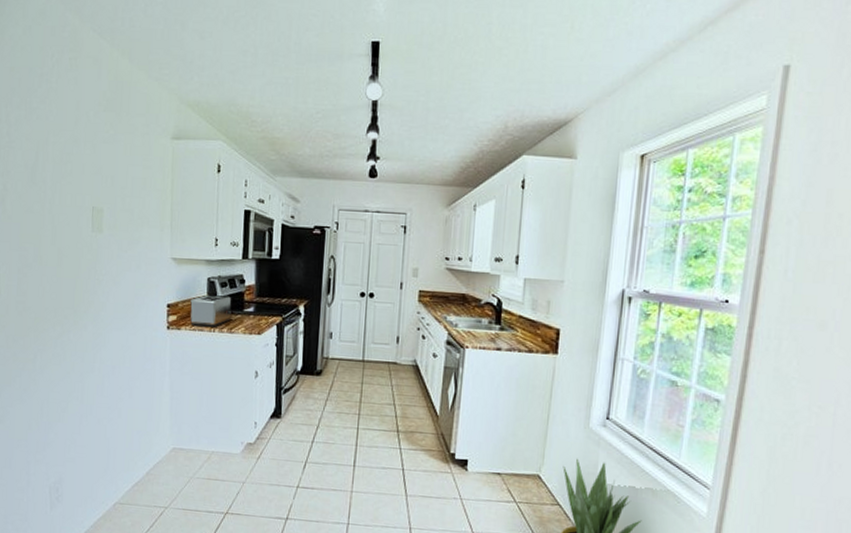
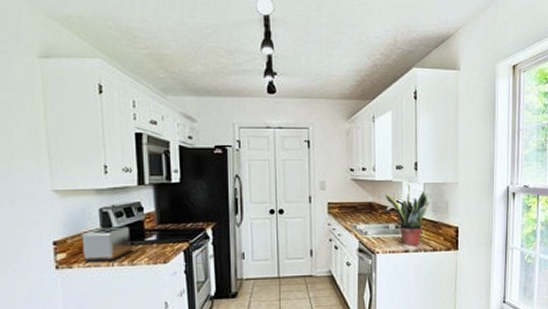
potted plant: none [480,278,530,345] -> present [385,184,430,246]

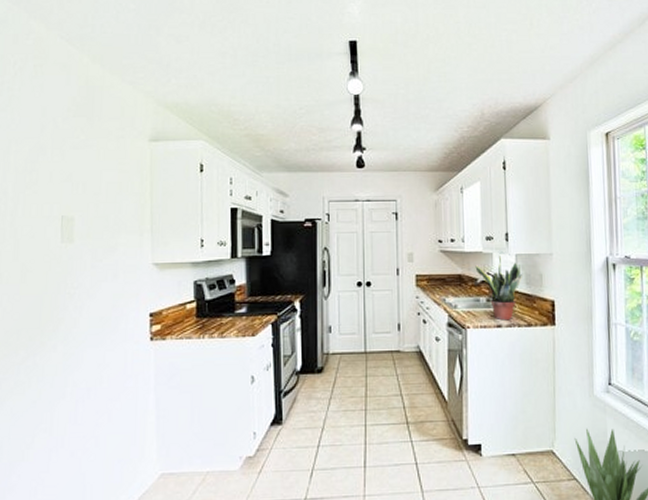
toaster: present [81,226,131,262] -> none [175,298,222,334]

